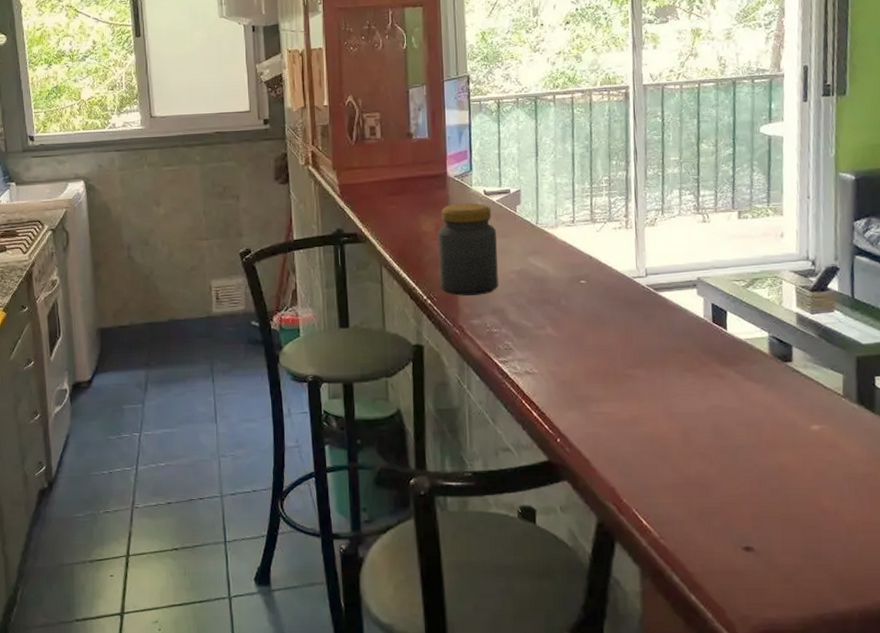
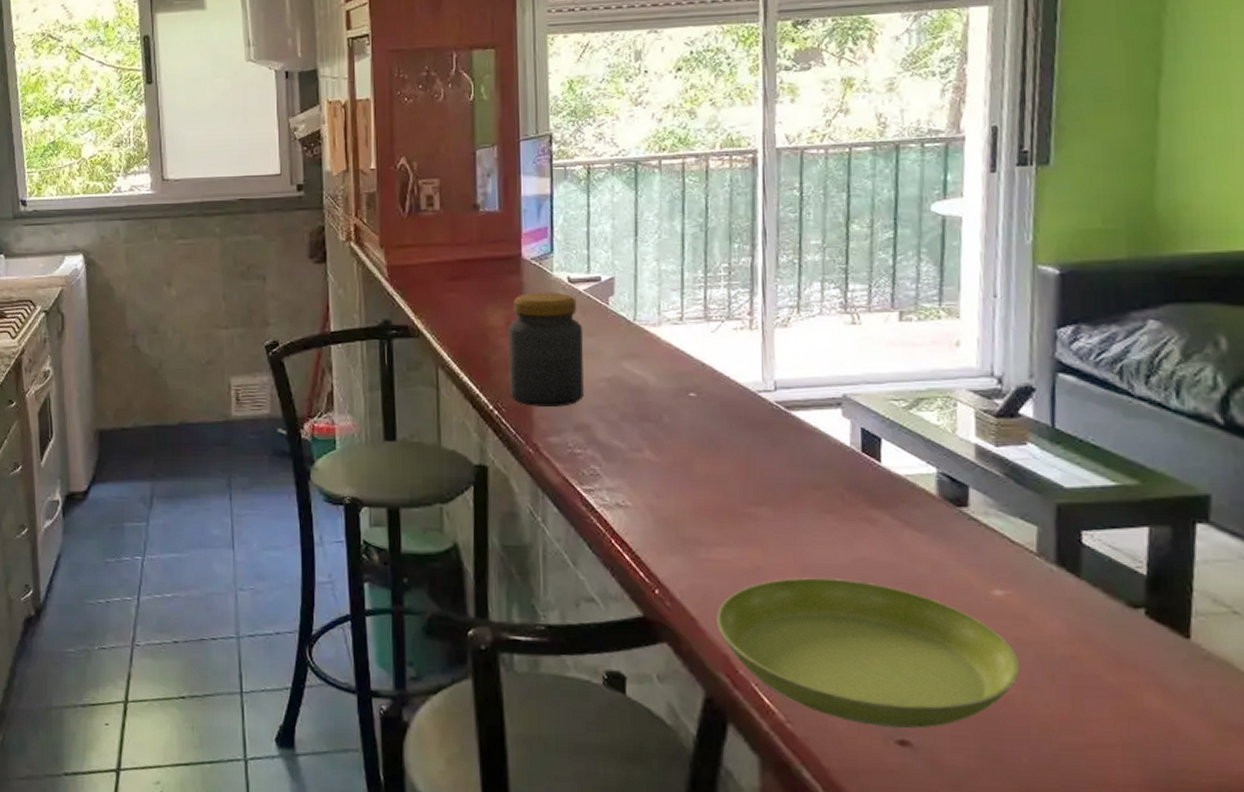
saucer: none [604,423,832,537] -> present [716,577,1020,729]

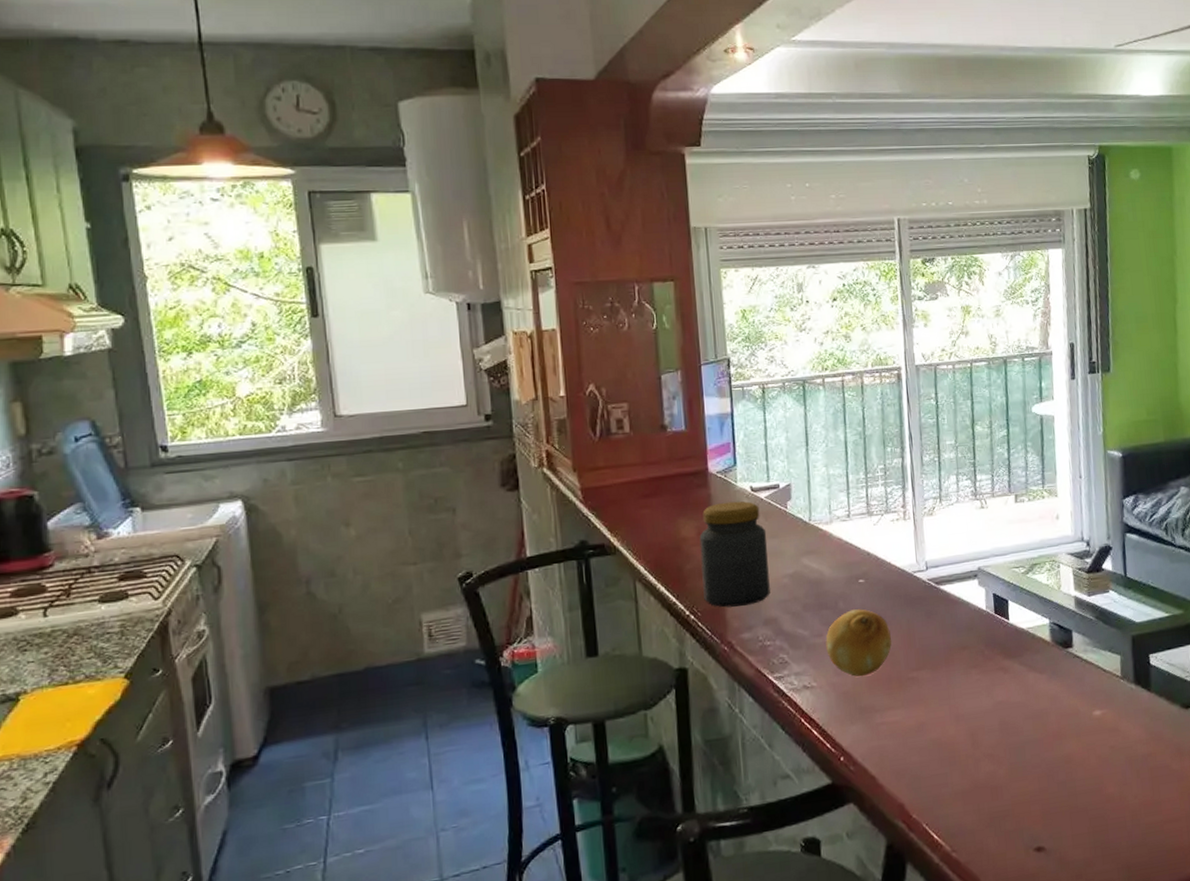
fruit: none [645,426,725,504] -> present [826,609,891,677]
saucer: present [716,577,1020,729] -> none [891,721,1116,841]

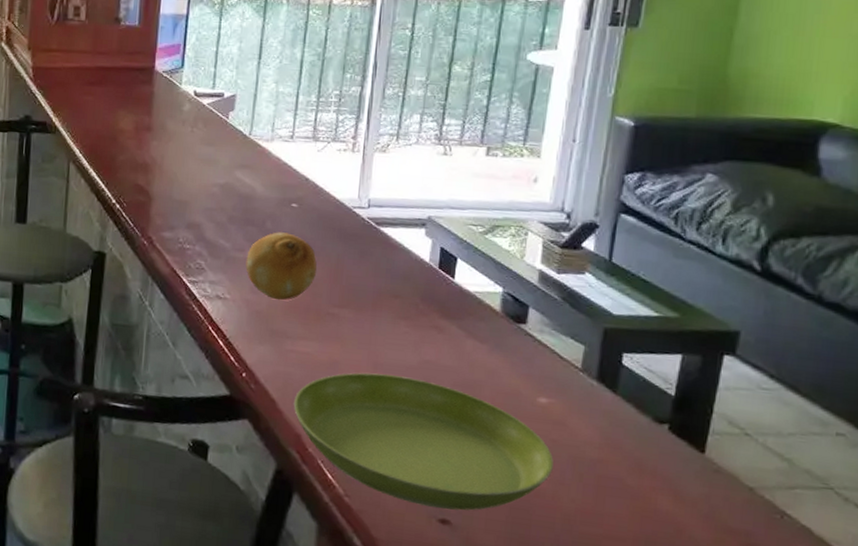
jar: present [699,501,770,608] -> none [132,101,204,206]
saucer: none [891,721,1116,841] -> present [293,373,554,511]

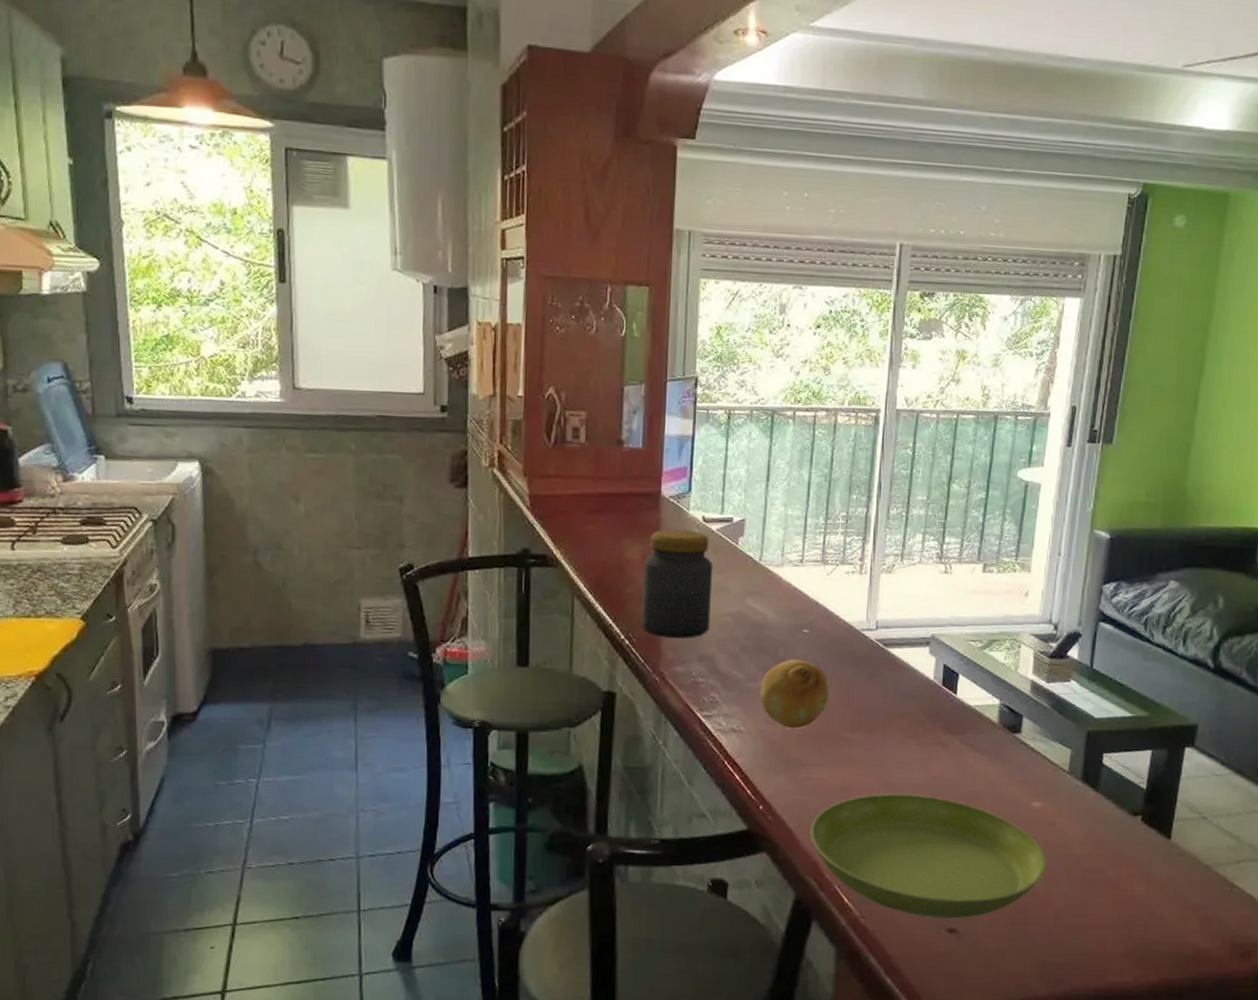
jar: none [132,101,204,206] -> present [641,529,714,638]

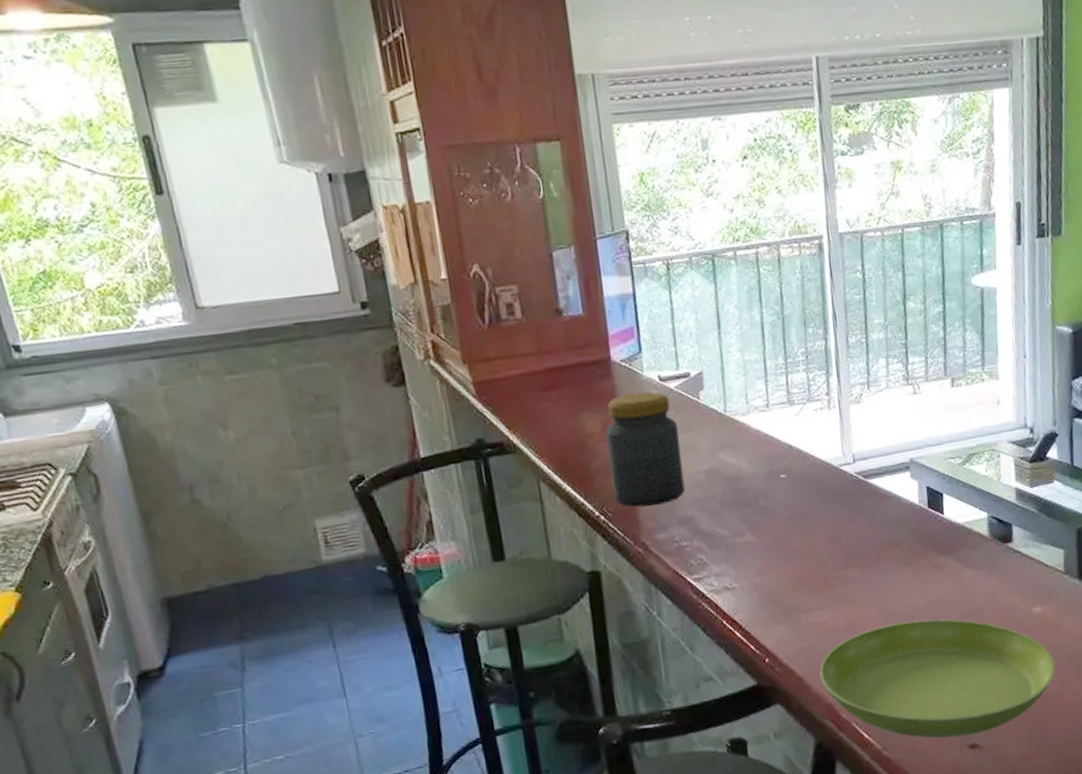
fruit: present [759,659,829,729] -> none [746,505,817,577]

